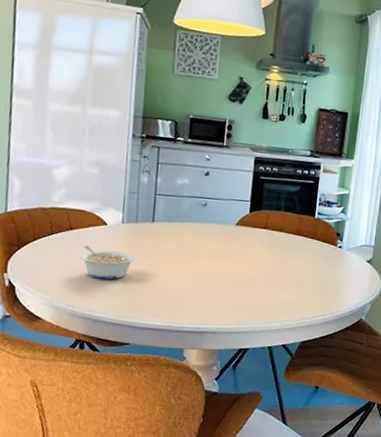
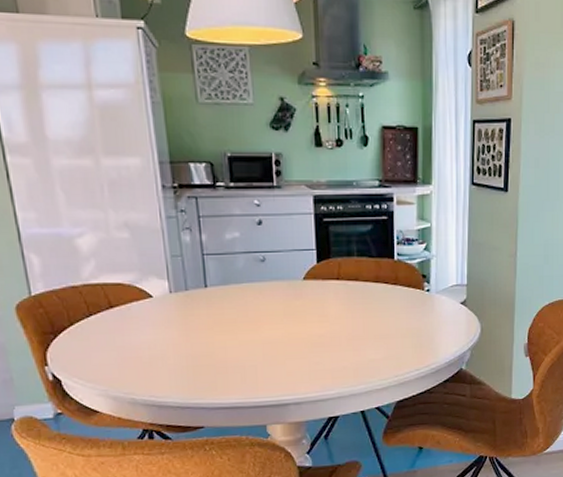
legume: present [80,245,136,280] -> none [128,323,194,360]

